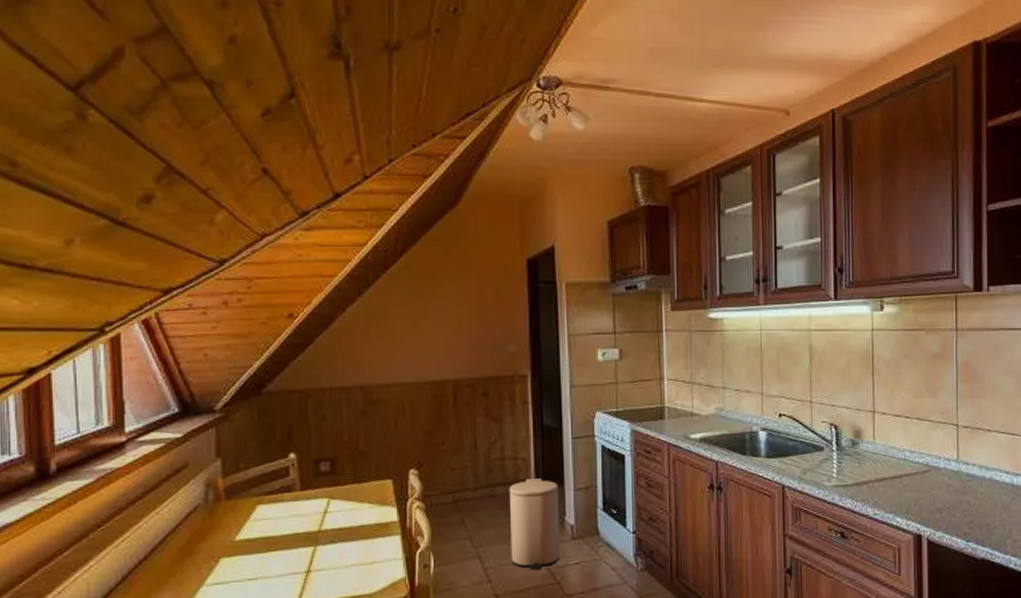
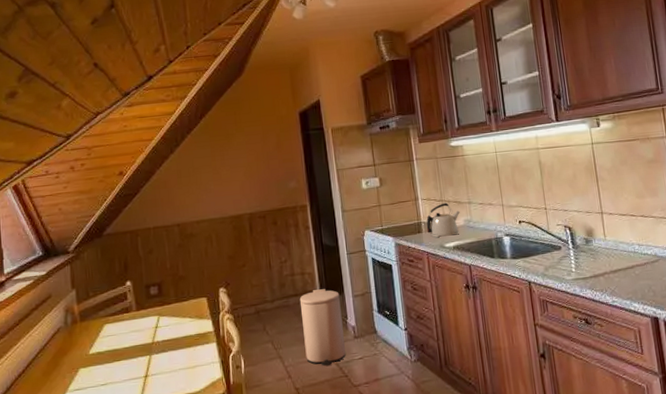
kettle: none [670,385,711,426] -> present [426,202,460,238]

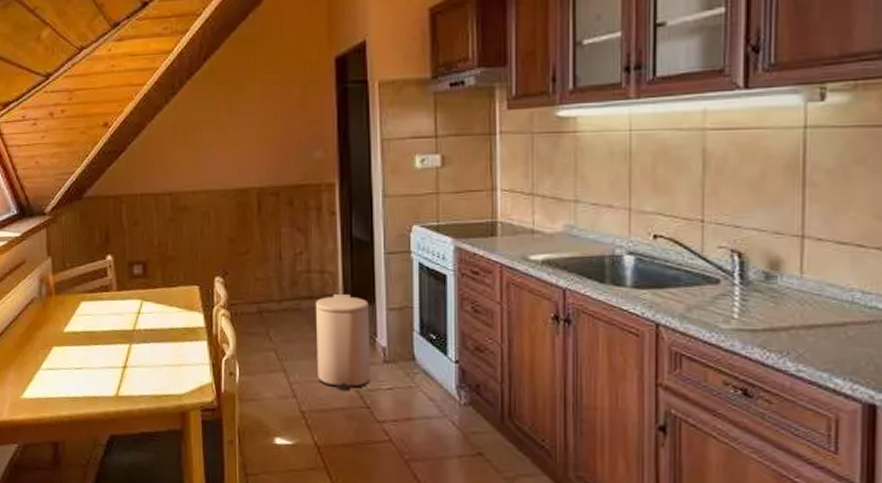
kettle: present [426,202,460,238] -> none [504,198,559,245]

